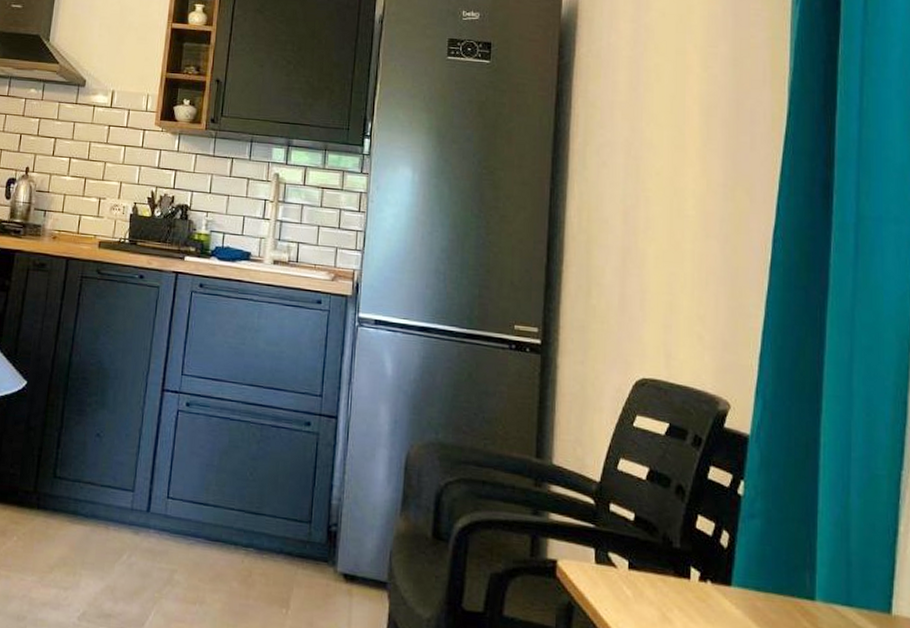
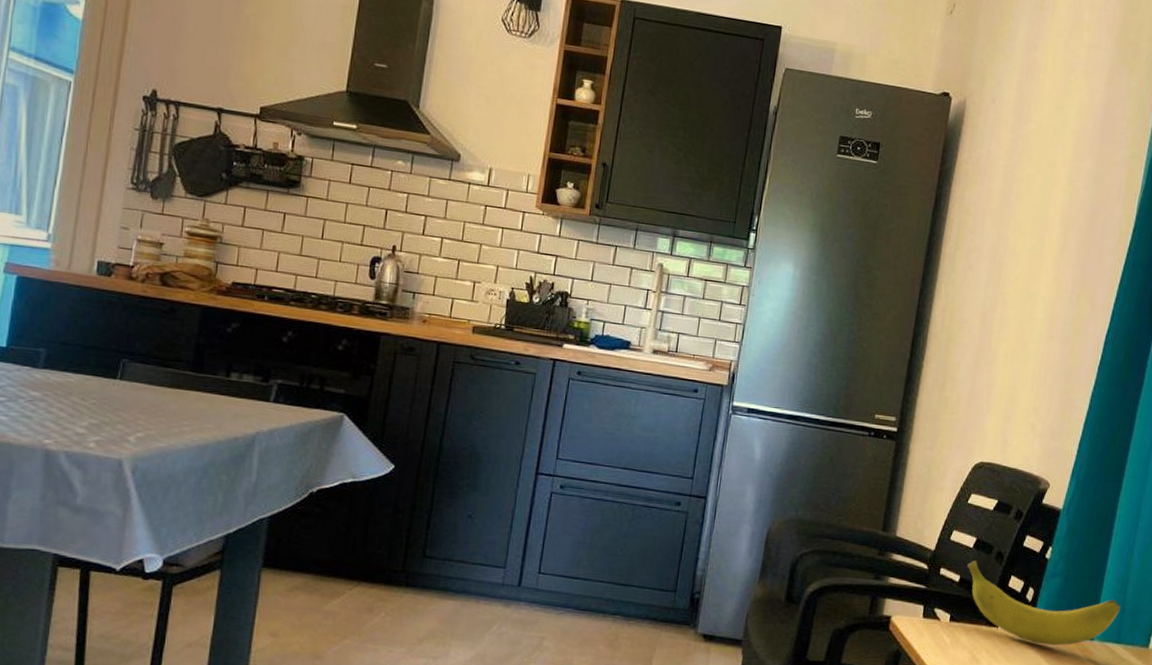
banana: none [642,495,845,606] -> present [967,561,1121,646]

